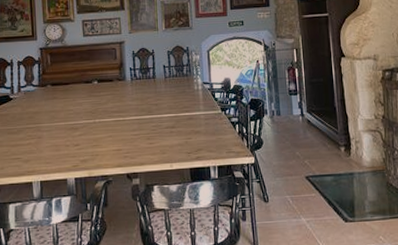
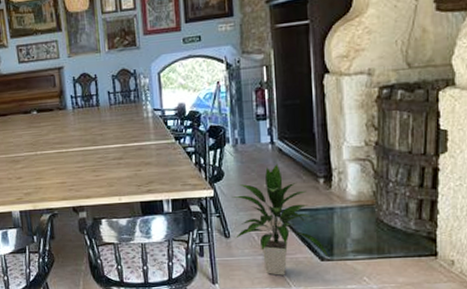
indoor plant: none [270,134,351,237] -> present [232,164,328,276]

